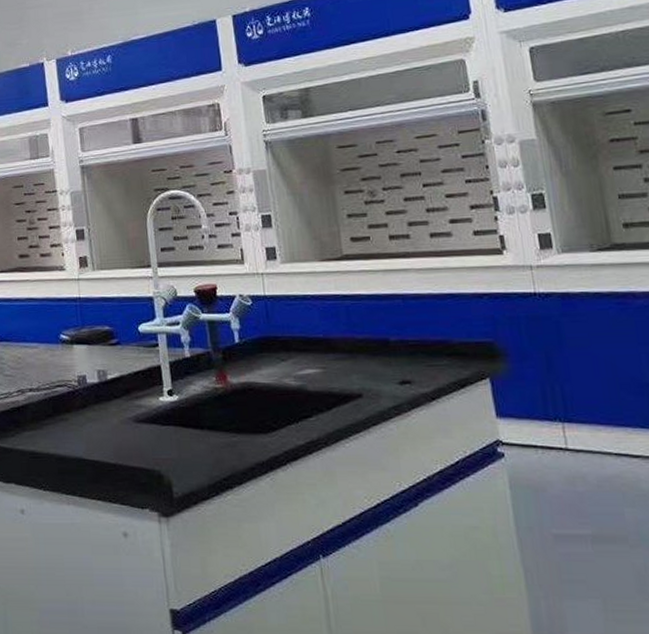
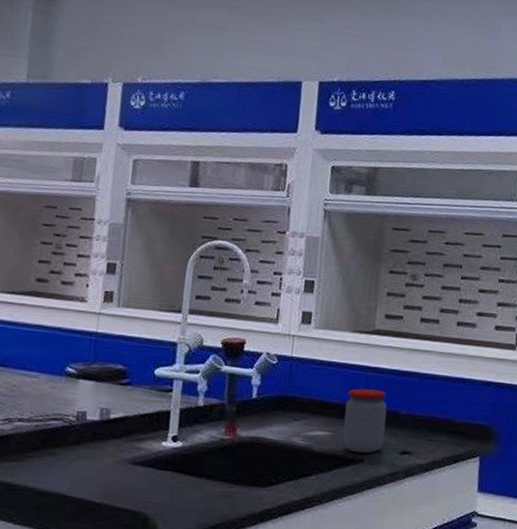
jar: none [329,318,380,388] -> present [342,388,387,454]

